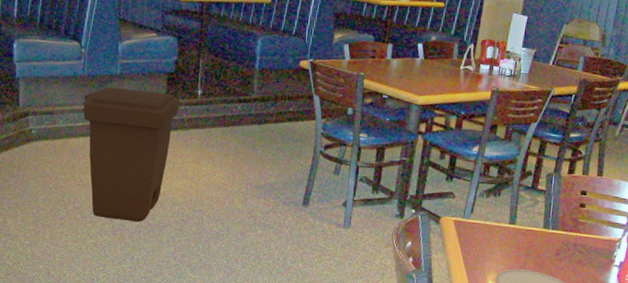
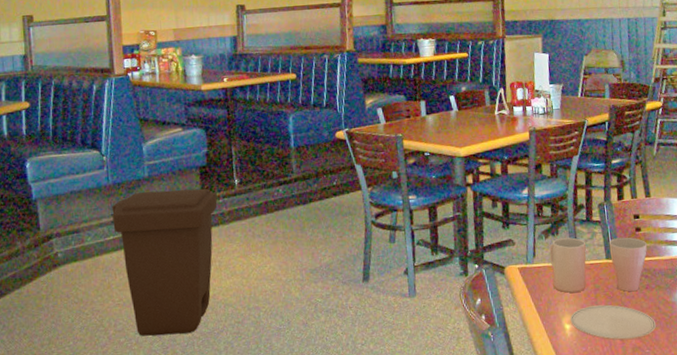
cup: none [485,199,526,254] -> present [549,237,587,293]
cup: none [548,209,589,264] -> present [609,237,648,292]

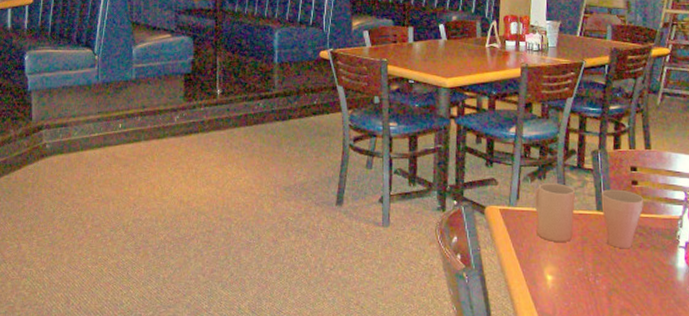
trash can: present [112,188,218,336] -> none [99,94,199,236]
plate: present [570,304,657,341] -> none [552,259,649,301]

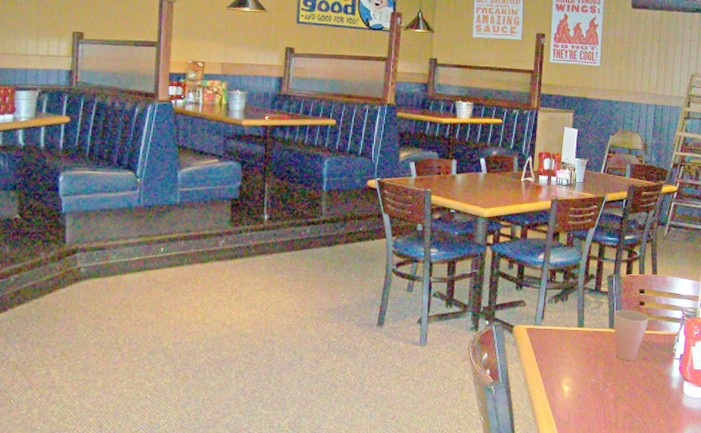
cup: present [535,182,575,242] -> none [557,304,592,356]

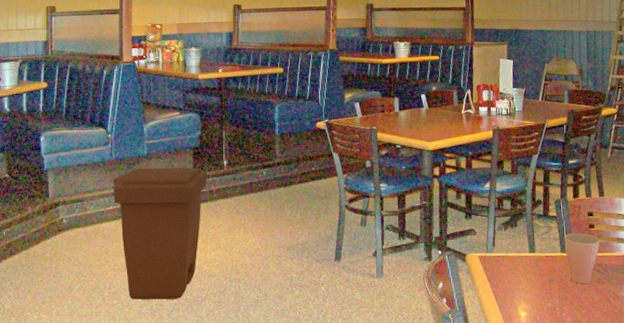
trash can: none [139,218,245,359] -> present [113,167,207,300]

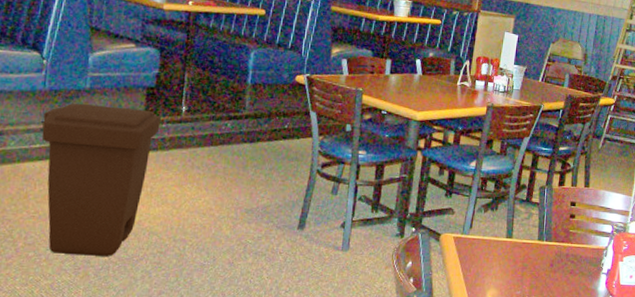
cup: present [564,233,600,285] -> none [542,221,579,275]

